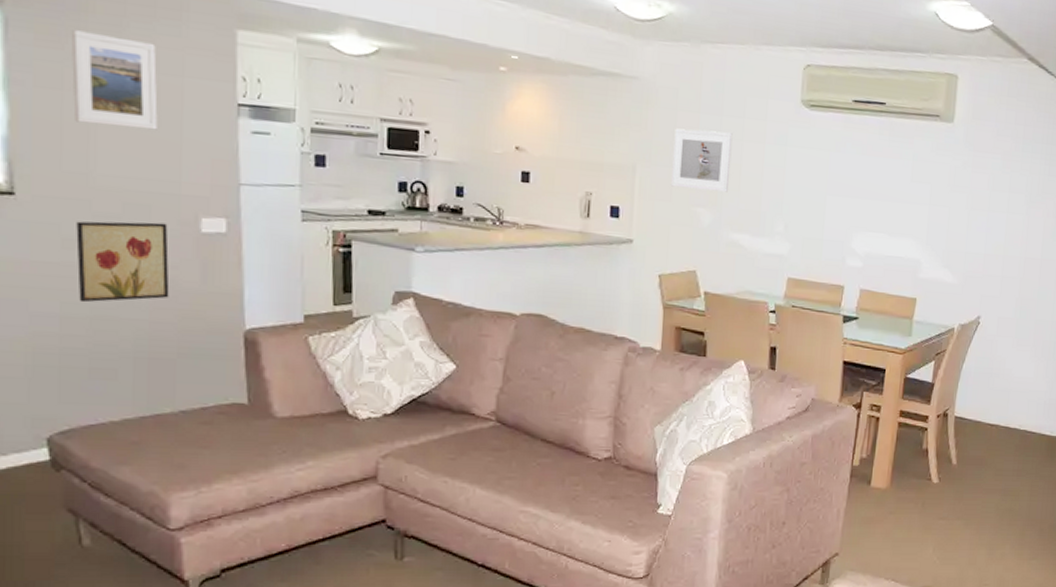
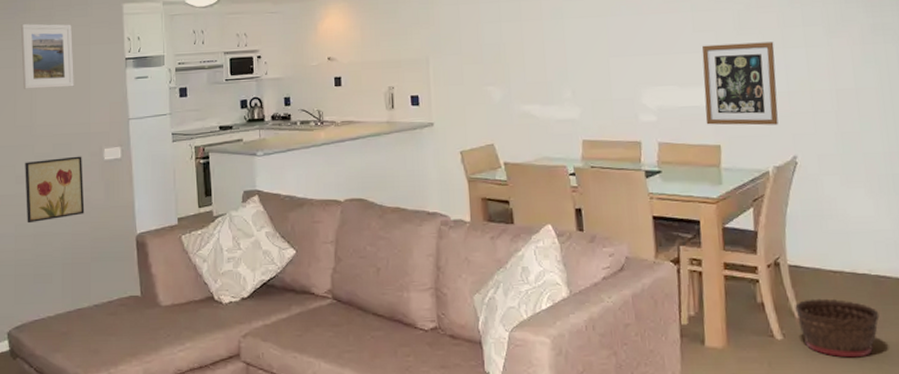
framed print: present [671,128,733,192] -> none [459,16,514,71]
wall art: none [907,196,981,285] -> present [702,42,778,126]
basket: none [953,448,1020,501] -> present [795,298,880,358]

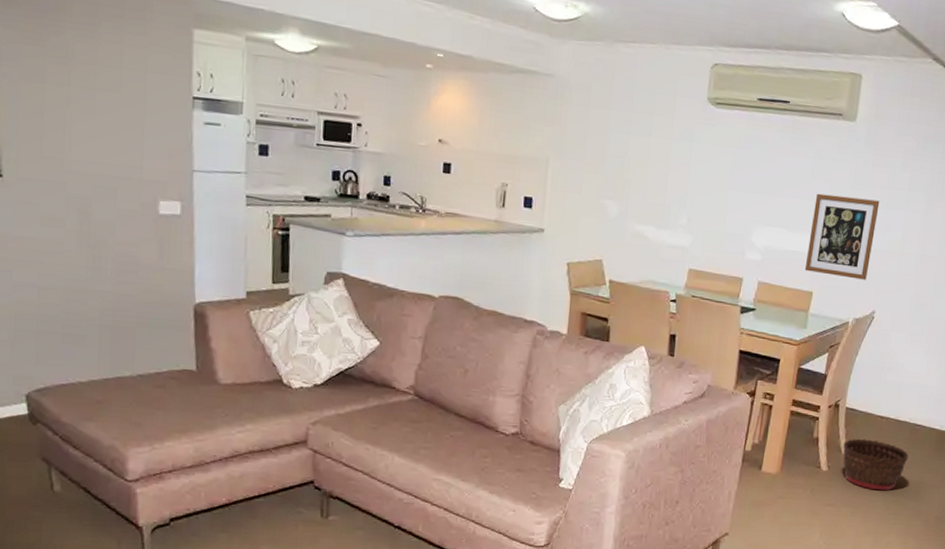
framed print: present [20,23,74,89] -> none [51,28,124,121]
wall art: present [25,156,85,224] -> none [53,201,131,275]

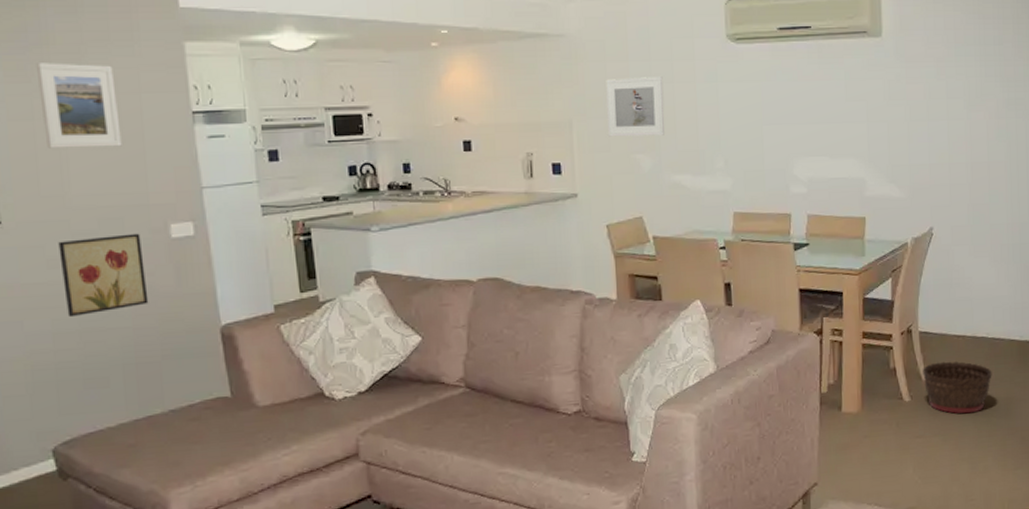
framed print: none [51,28,124,121] -> present [35,62,122,149]
wall art: none [53,201,131,275] -> present [58,233,149,318]
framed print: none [582,124,641,186] -> present [606,77,665,137]
wall art: present [804,193,880,280] -> none [853,113,920,198]

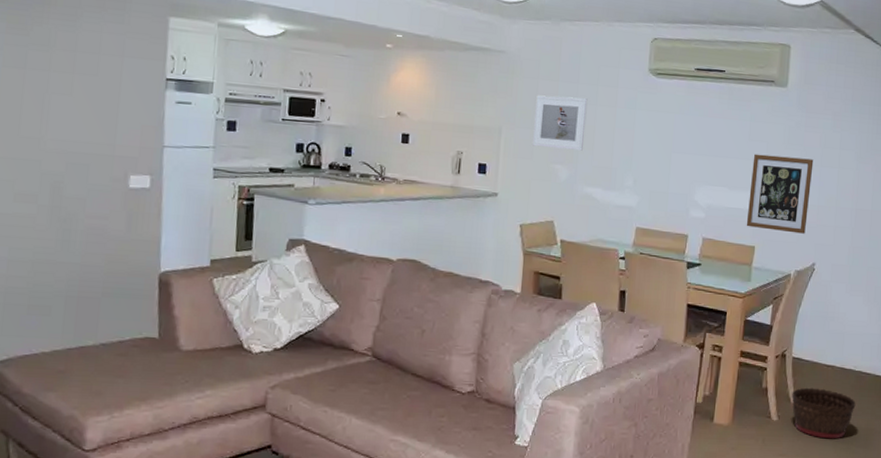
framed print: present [35,62,122,149] -> none [33,19,103,101]
wall art: present [58,233,149,318] -> none [24,178,102,248]
wall art: none [853,113,920,198] -> present [746,154,814,234]

